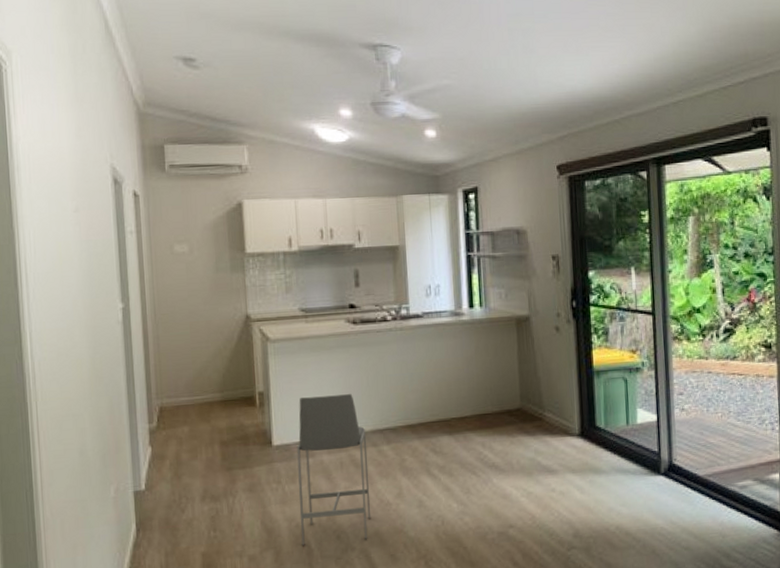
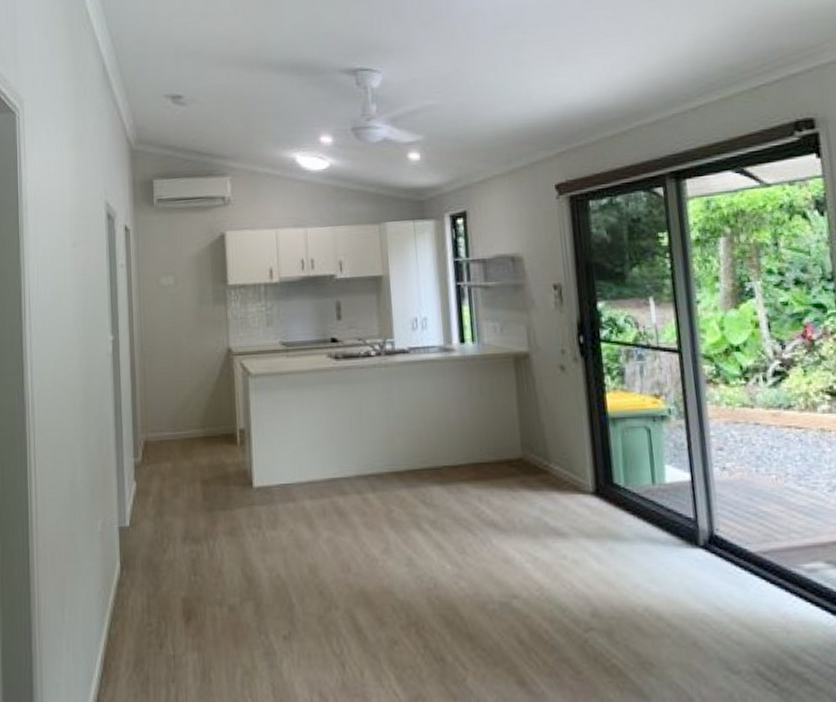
bar stool: present [297,394,371,546] -> none [277,435,356,599]

